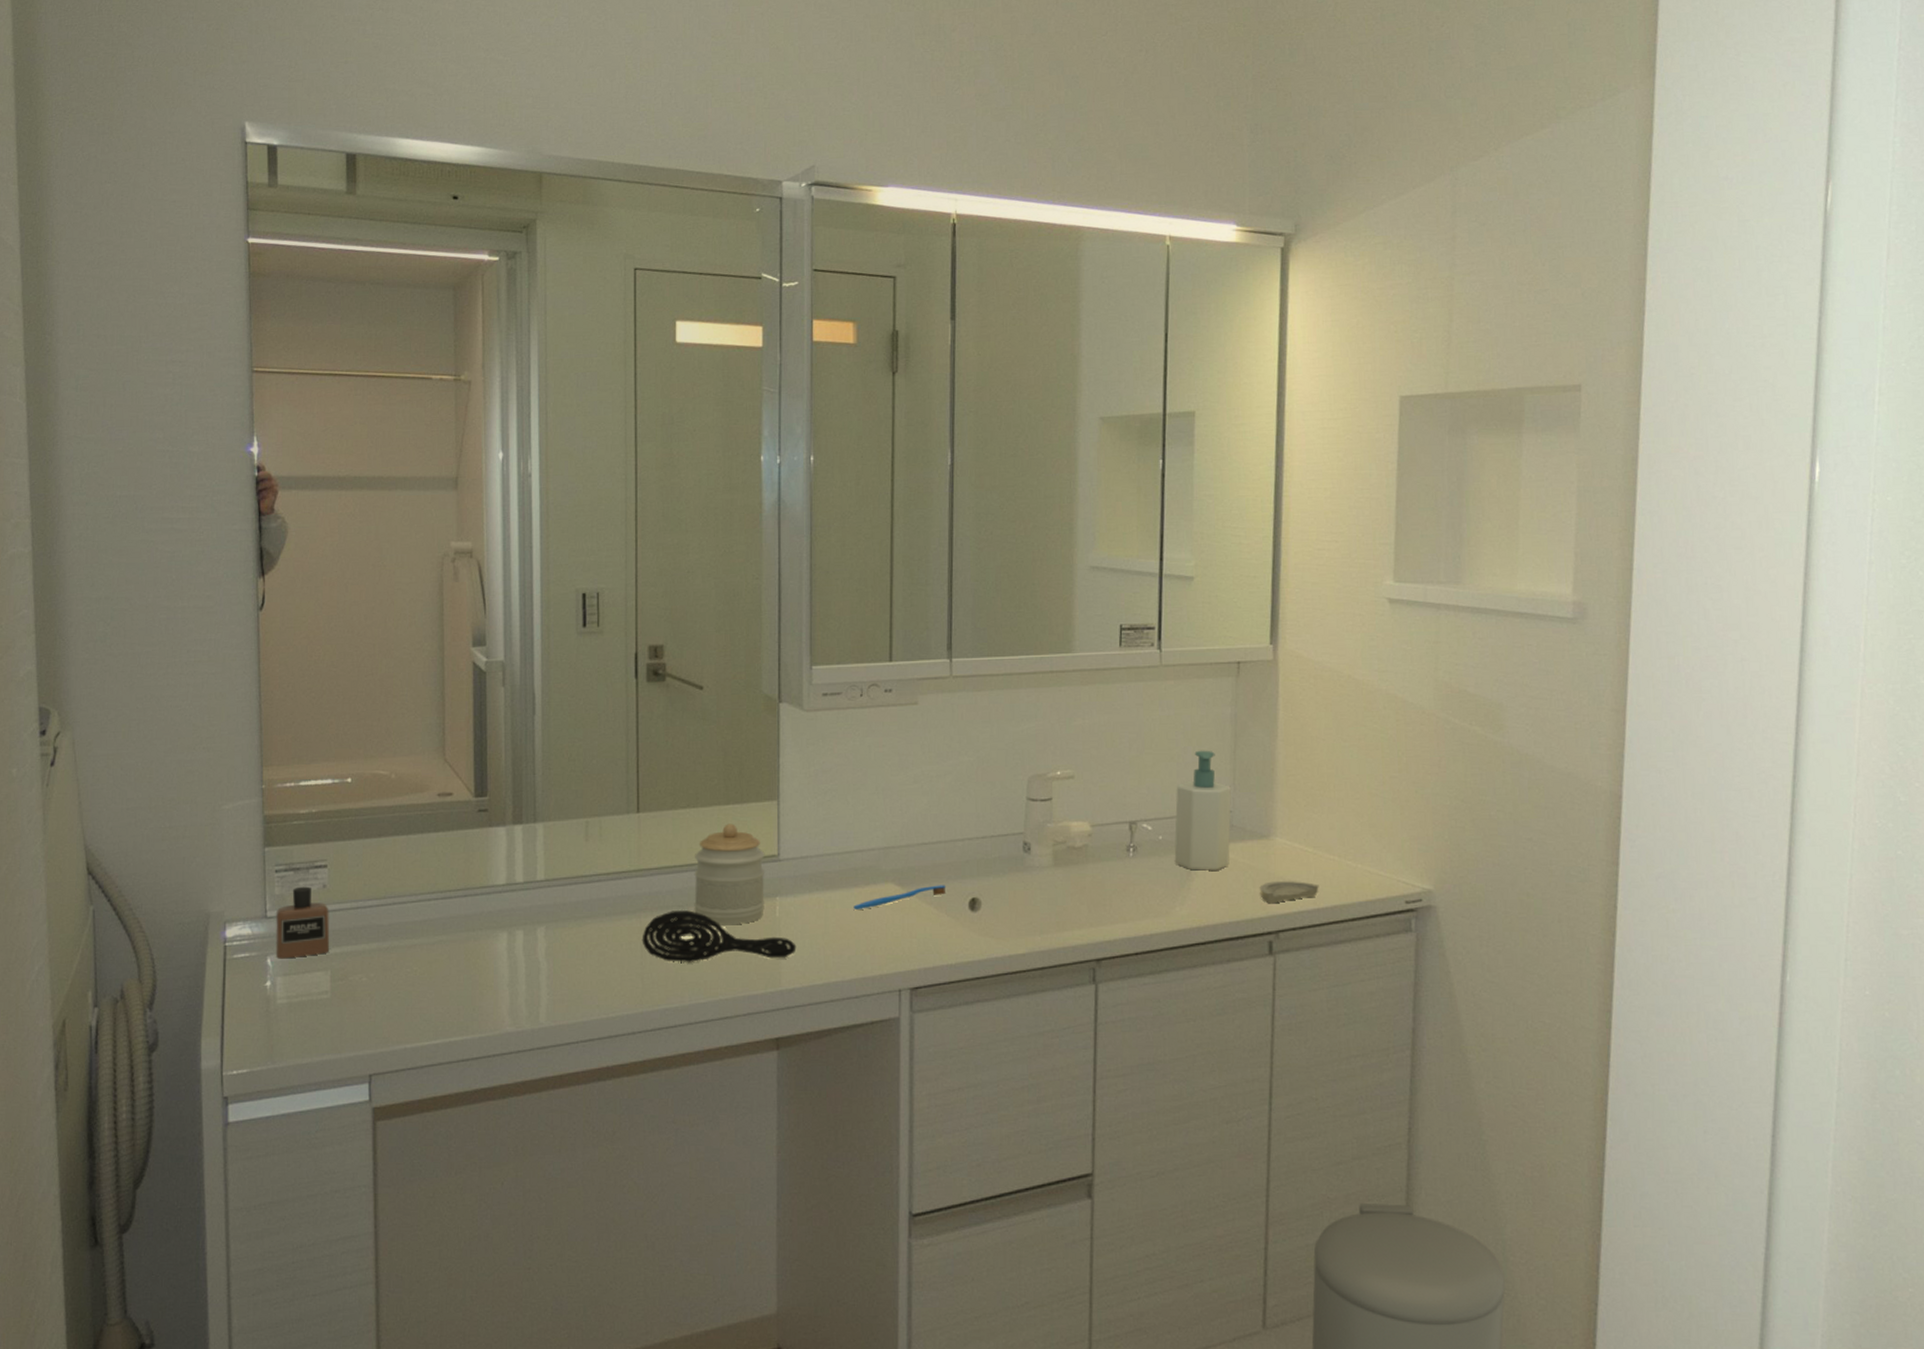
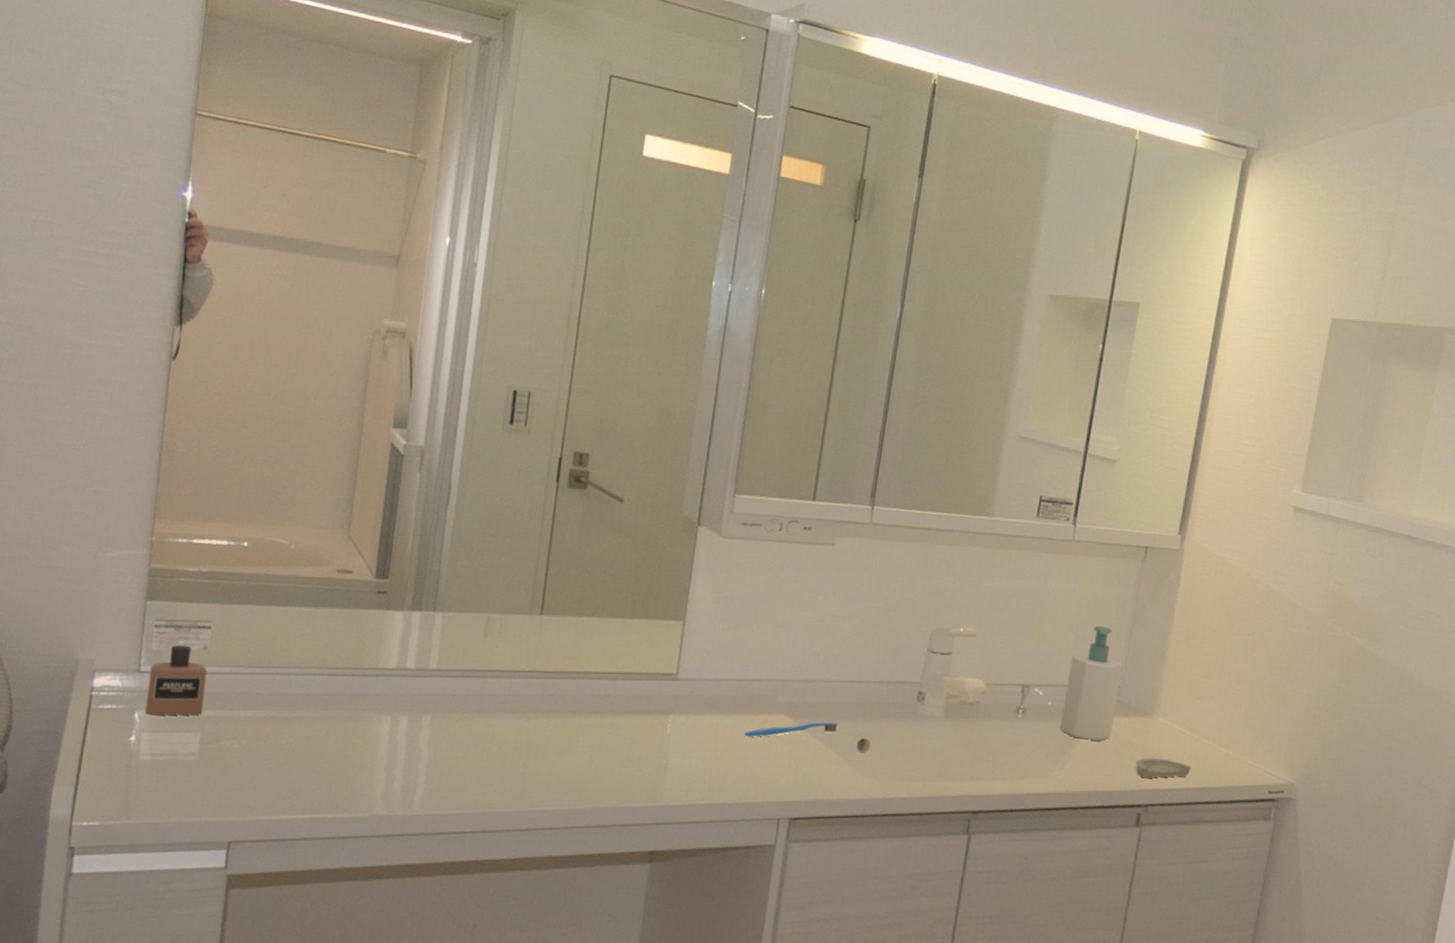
hairbrush: present [642,910,797,964] -> none [528,715,683,775]
jar: present [694,823,765,925] -> none [585,637,664,737]

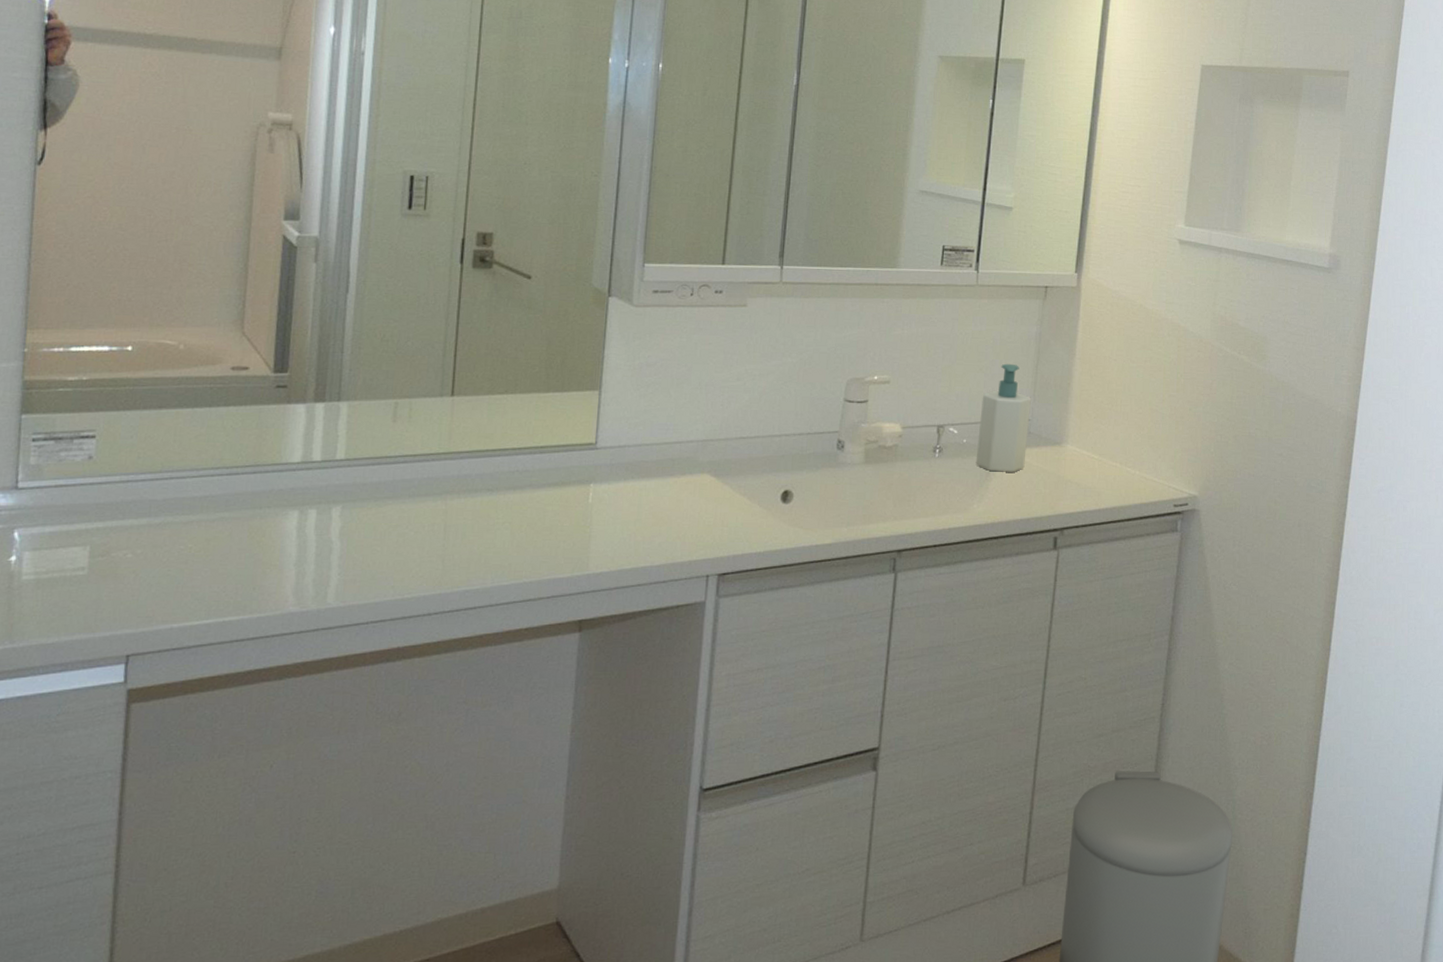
perfume: present [144,644,208,716] -> none [25,457,94,533]
toothbrush: present [744,722,838,738] -> none [667,477,761,499]
soap dish: present [1135,757,1191,779] -> none [1049,484,1102,504]

